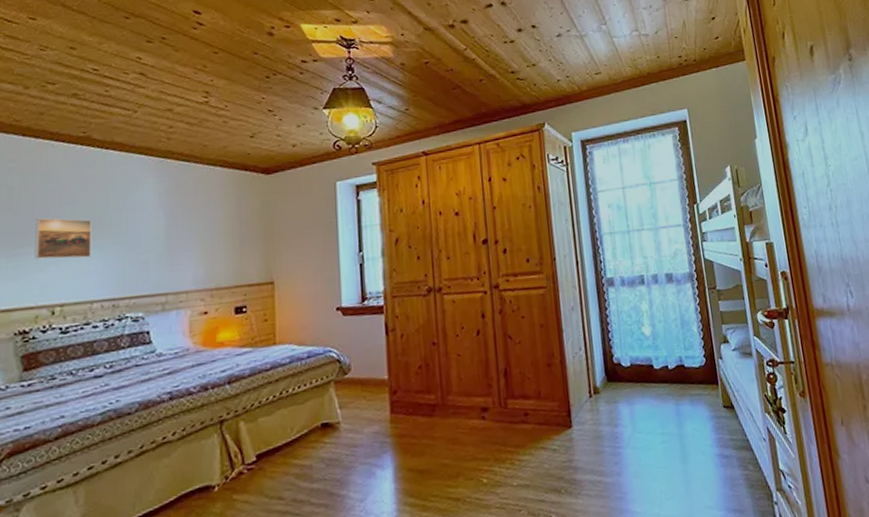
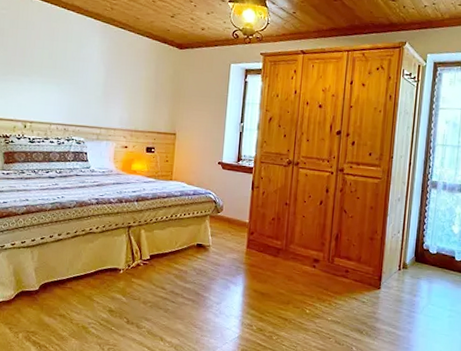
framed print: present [34,217,92,260] -> none [15,55,55,91]

